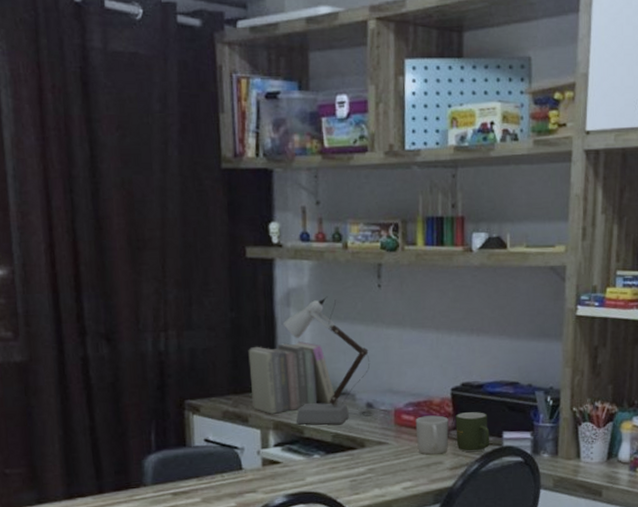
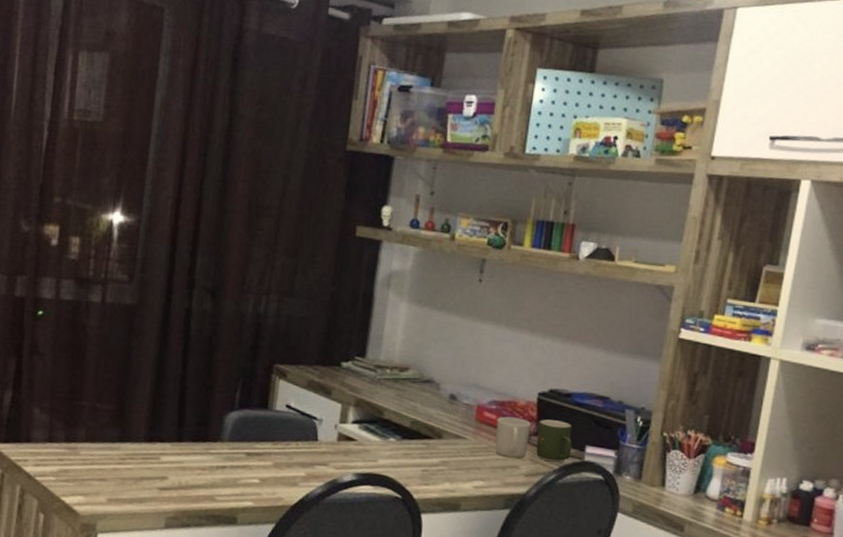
books: present [248,341,334,414] -> none [338,322,420,391]
desk lamp: present [284,296,374,425] -> none [378,283,460,412]

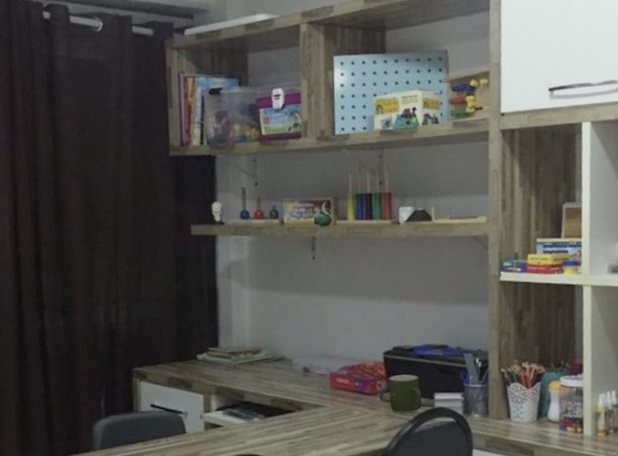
mug: present [495,416,531,458] -> none [350,378,383,417]

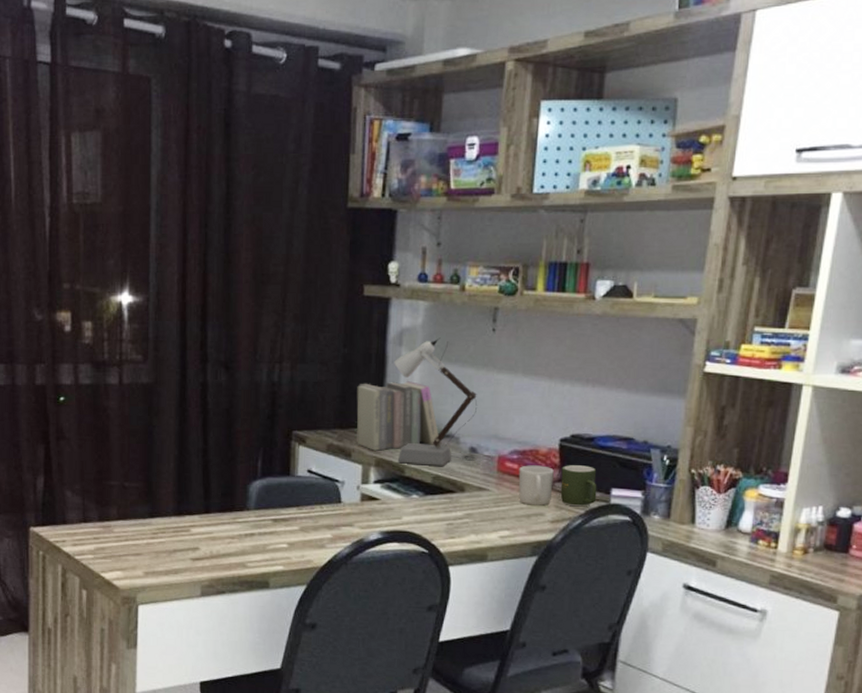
books: none [192,311,273,380] -> present [356,381,439,451]
desk lamp: none [225,268,311,389] -> present [394,337,477,467]
mug: none [350,378,383,417] -> present [518,465,554,506]

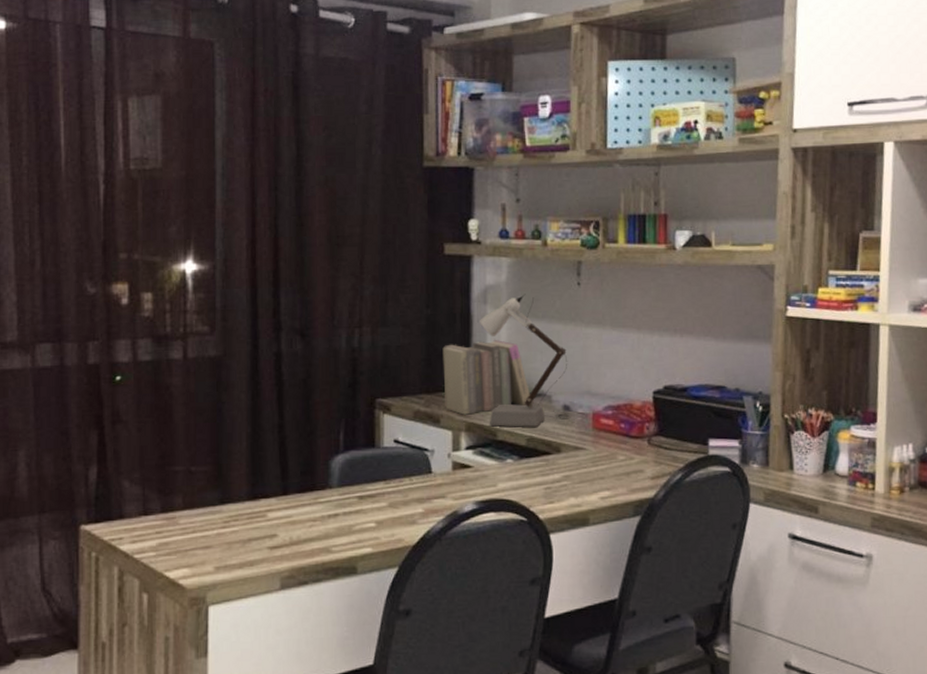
mug: present [518,465,554,506] -> none [614,420,650,462]
mug: present [560,465,597,507] -> none [657,417,695,461]

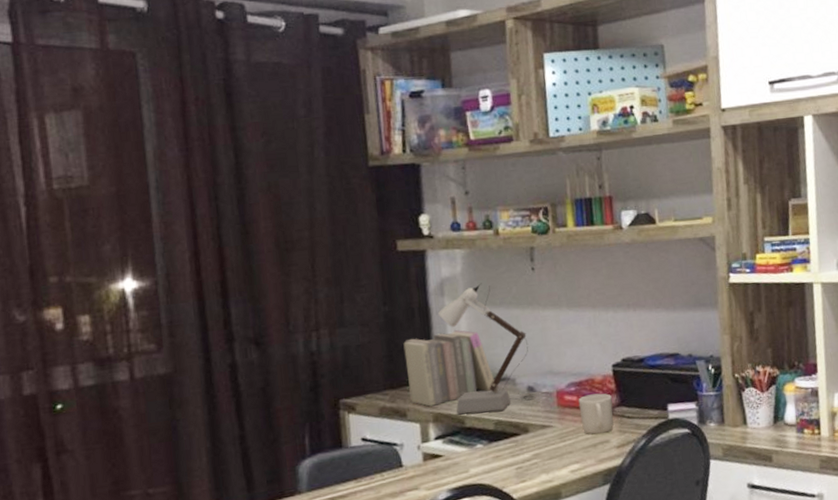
mug: none [614,420,650,462] -> present [578,393,614,435]

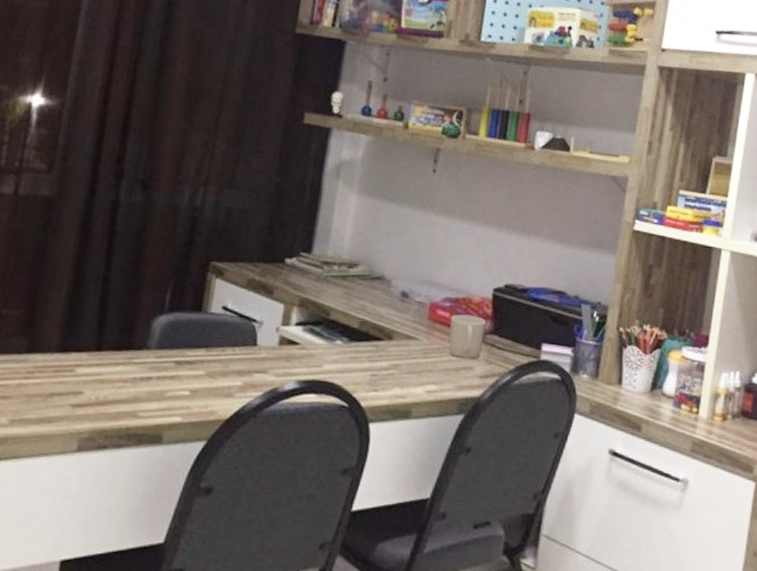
books: present [403,330,494,407] -> none [281,215,370,290]
desk lamp: present [438,283,536,415] -> none [324,173,413,312]

